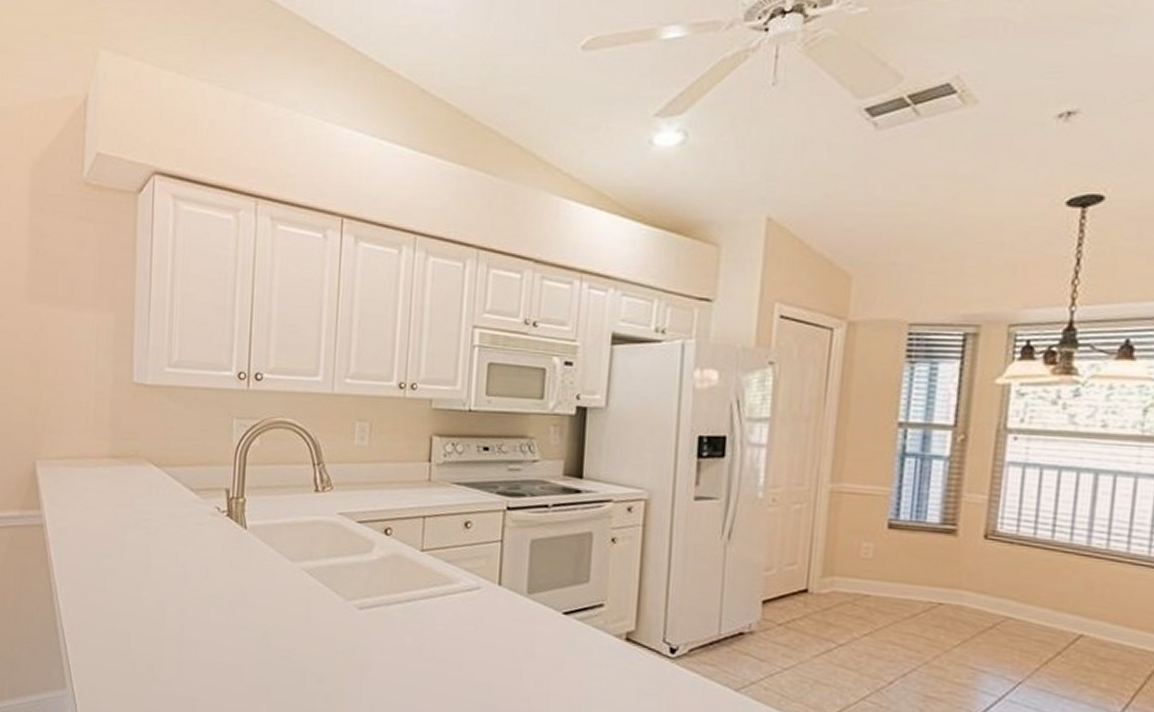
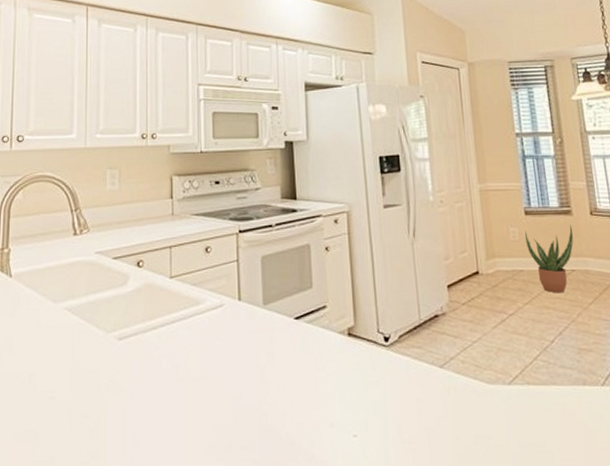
potted plant: none [881,547,954,629] -> present [525,224,574,293]

